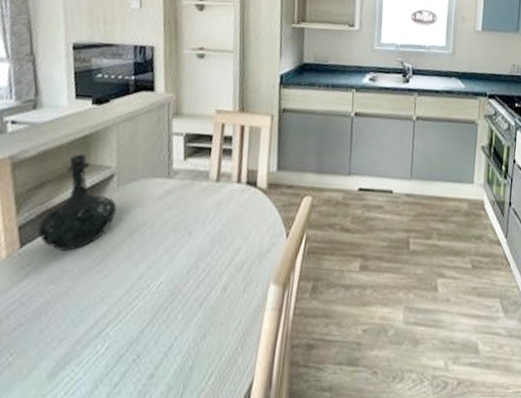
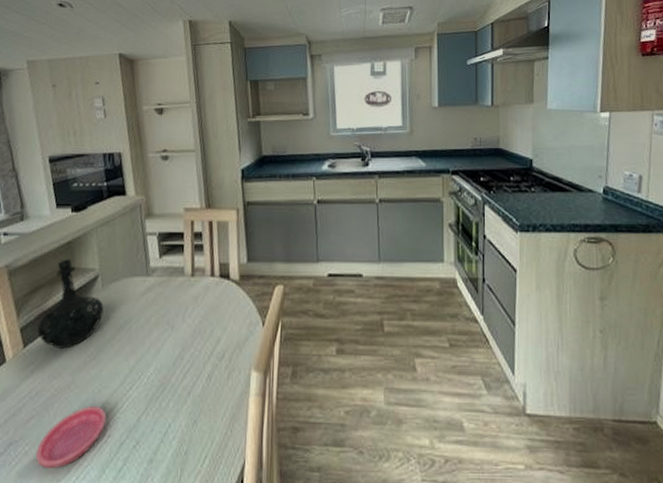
saucer: none [19,315,107,383] -> present [35,406,107,469]

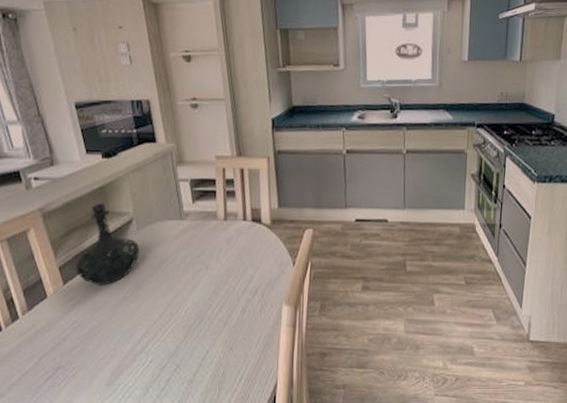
saucer: present [35,406,107,469] -> none [82,336,148,389]

